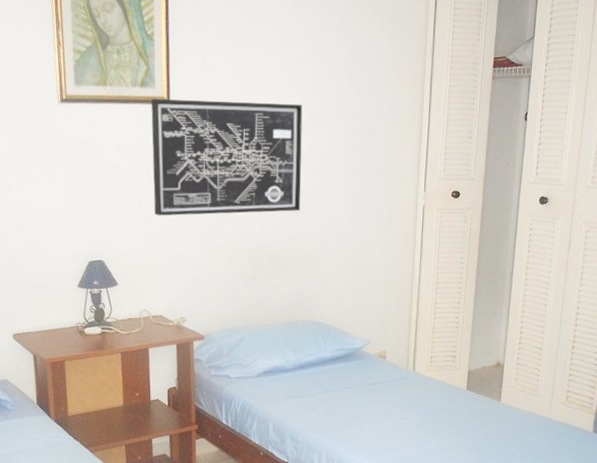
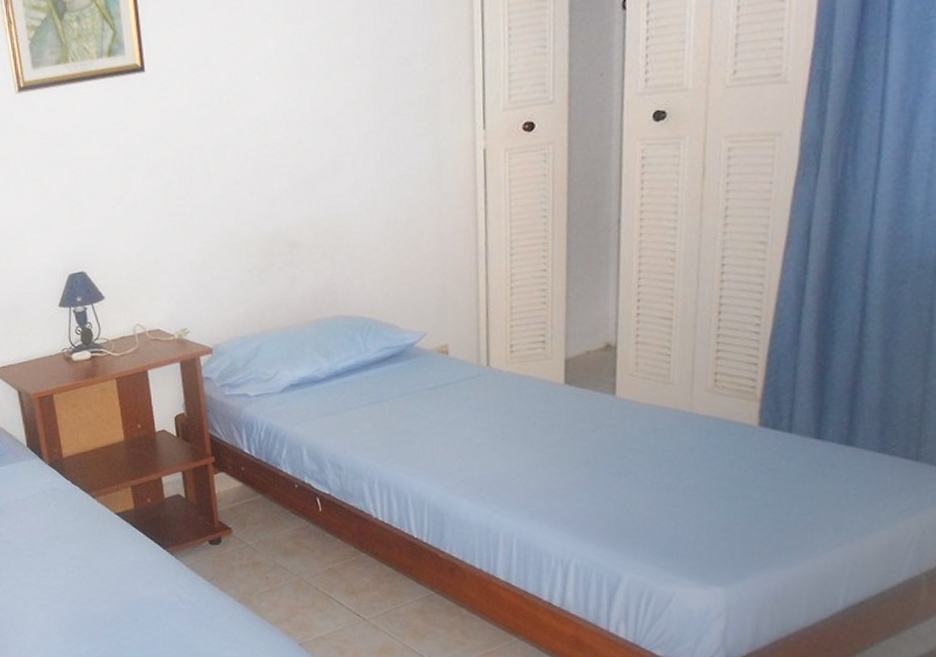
wall art: present [150,99,303,216] -> none [121,43,319,210]

